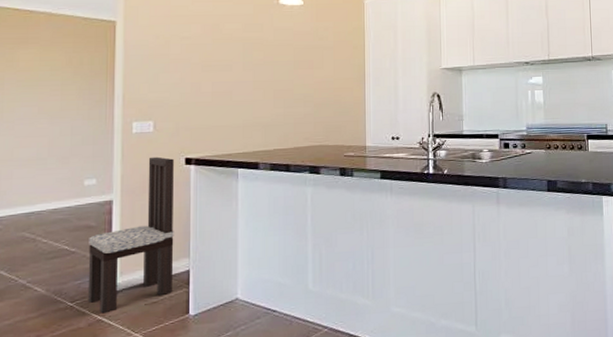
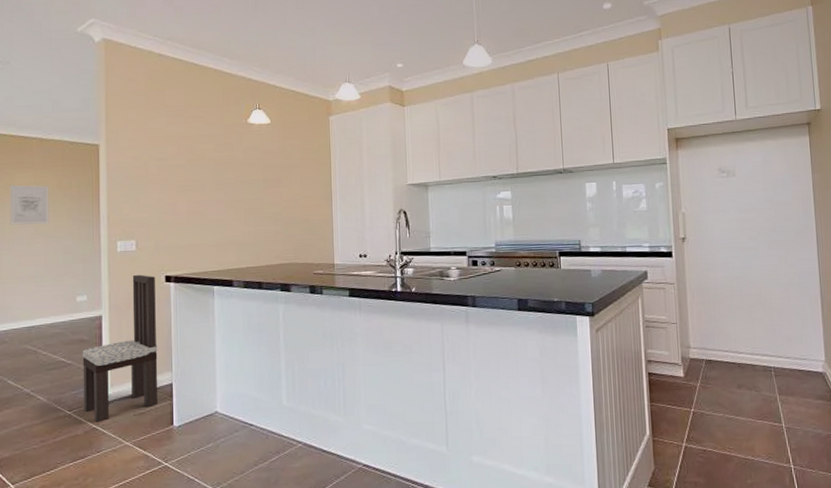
wall art: none [10,61,57,104] -> present [10,184,49,225]

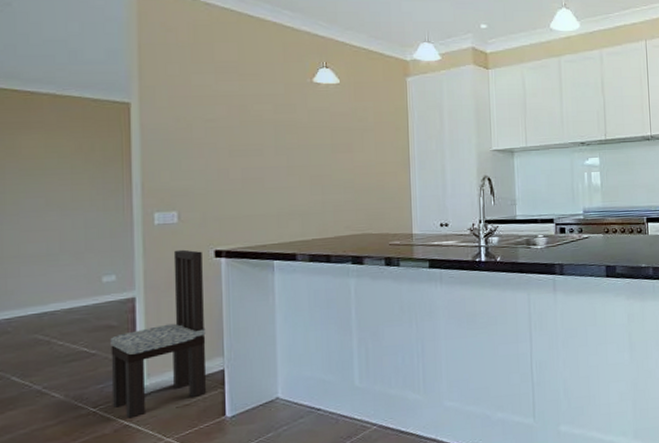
wall art: present [10,184,49,225] -> none [12,148,66,195]

